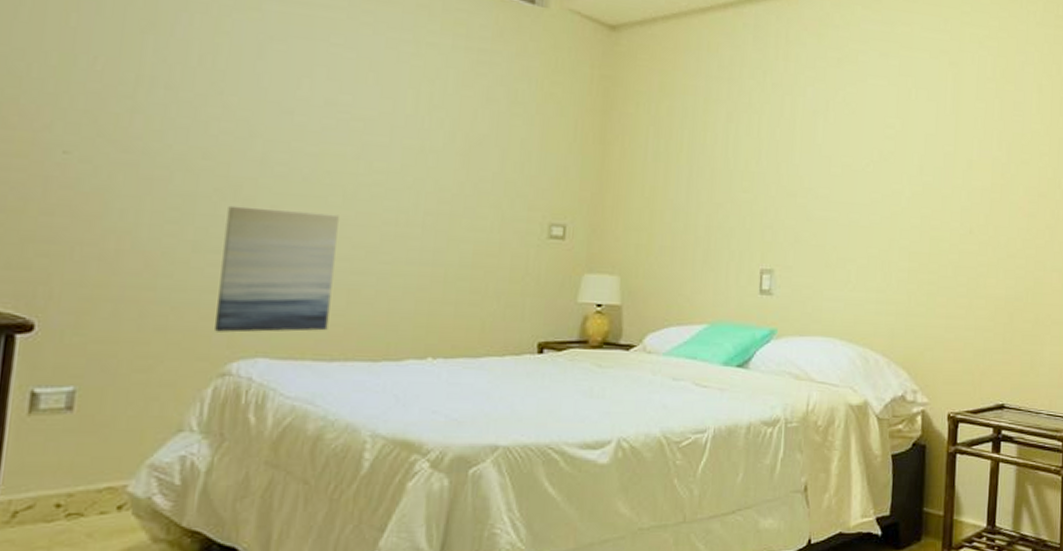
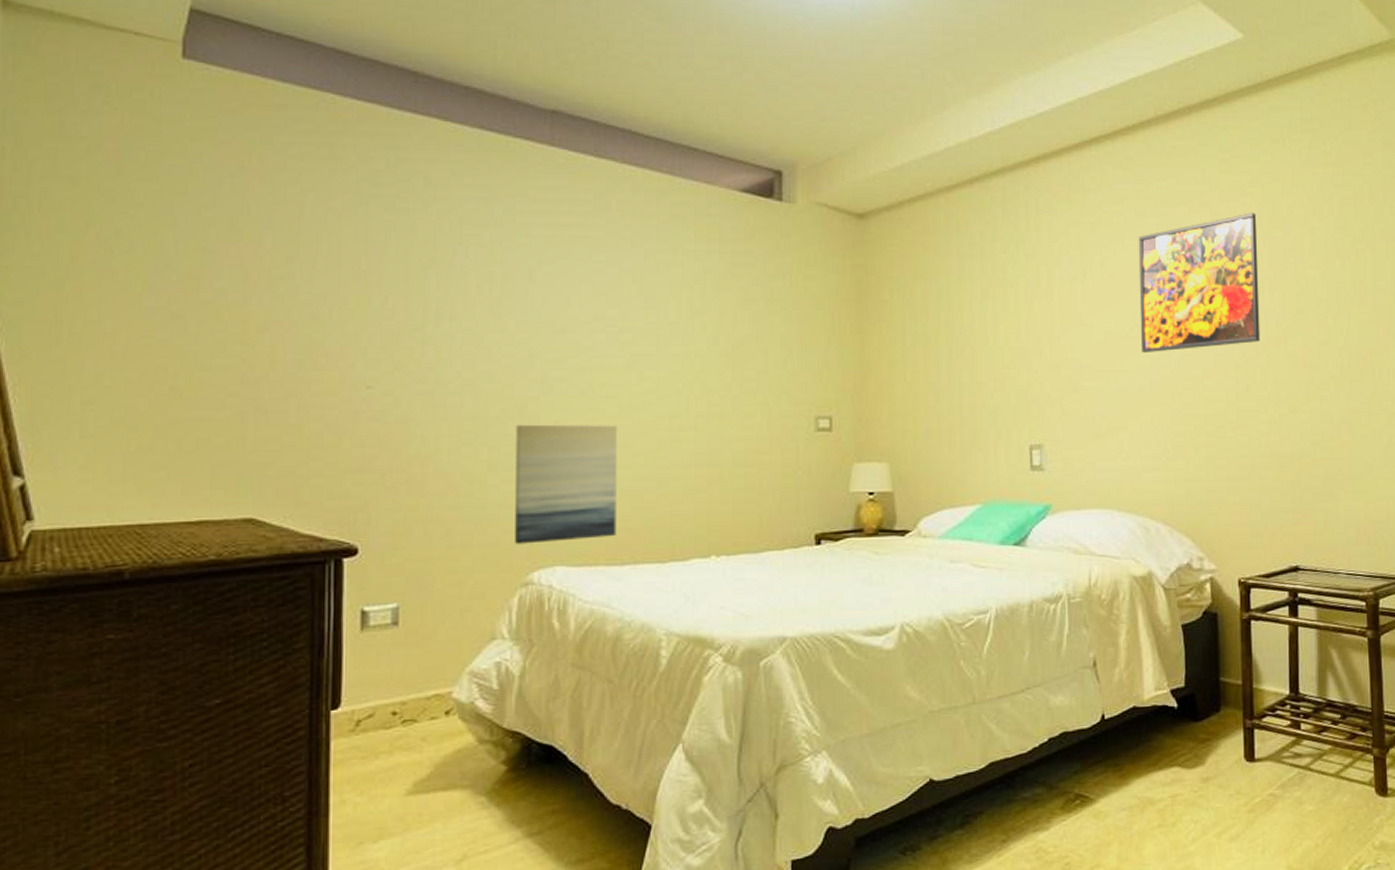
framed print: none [874,65,991,189] -> present [1138,212,1261,352]

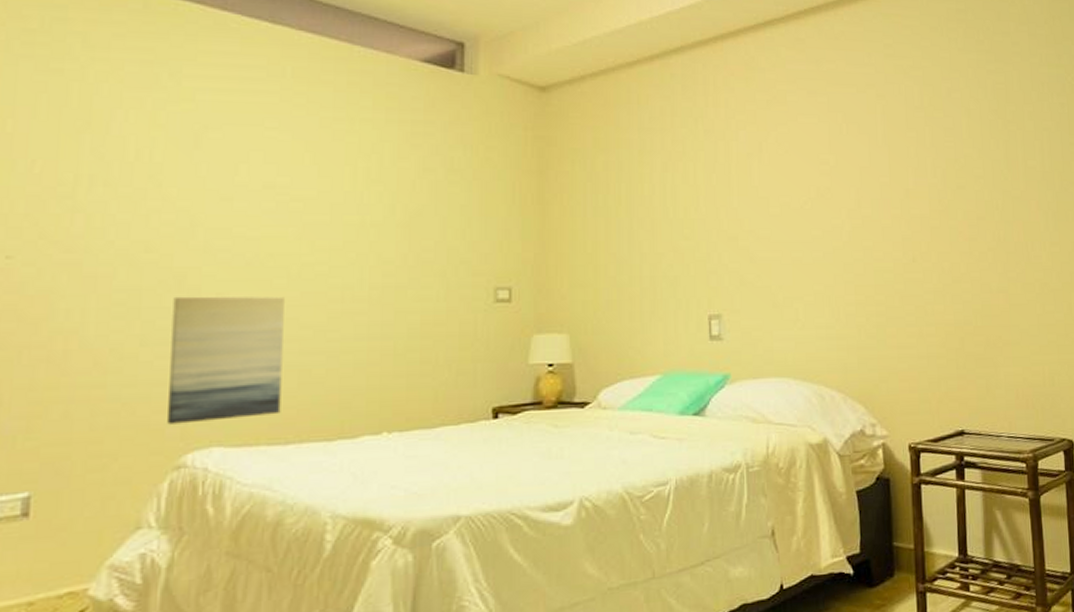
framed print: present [1138,212,1261,352] -> none [810,94,925,225]

